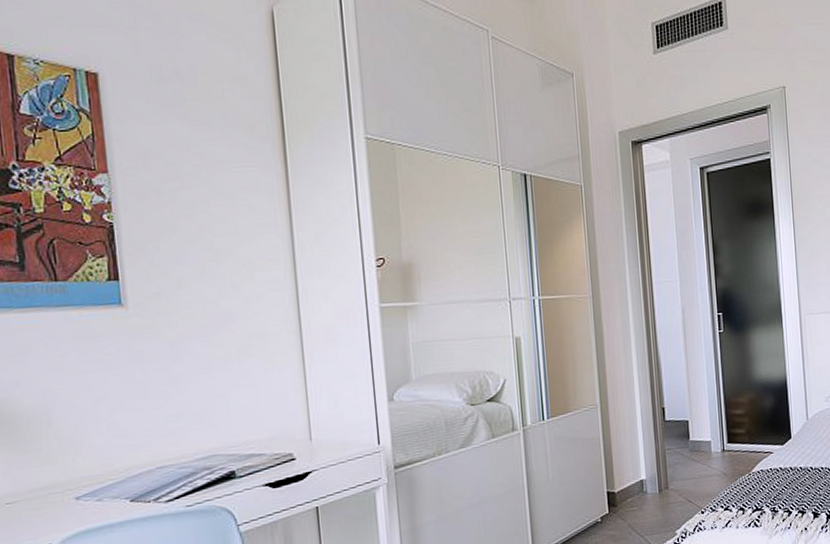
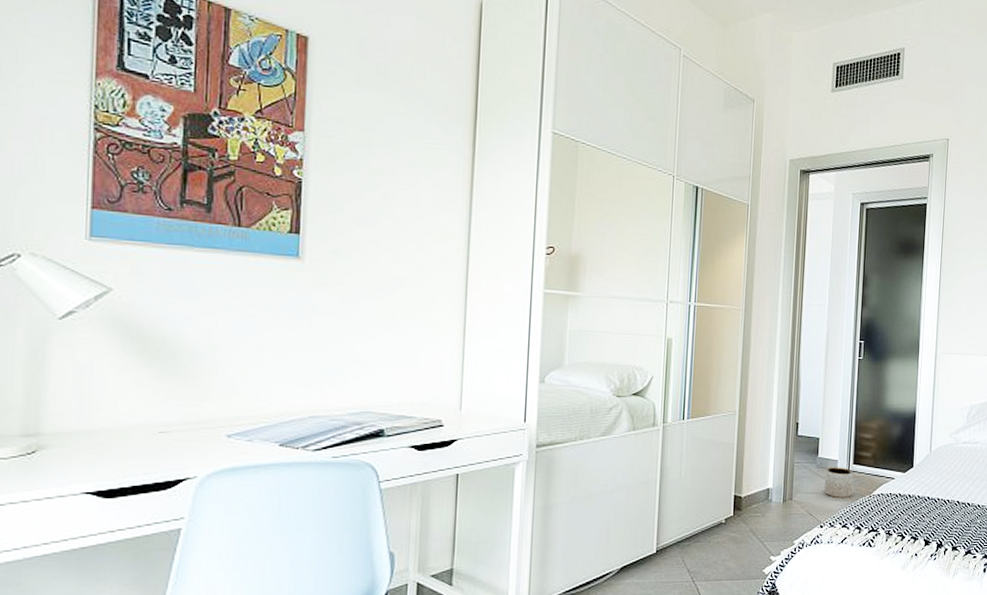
planter: none [699,448,730,481] -> present [824,467,853,498]

